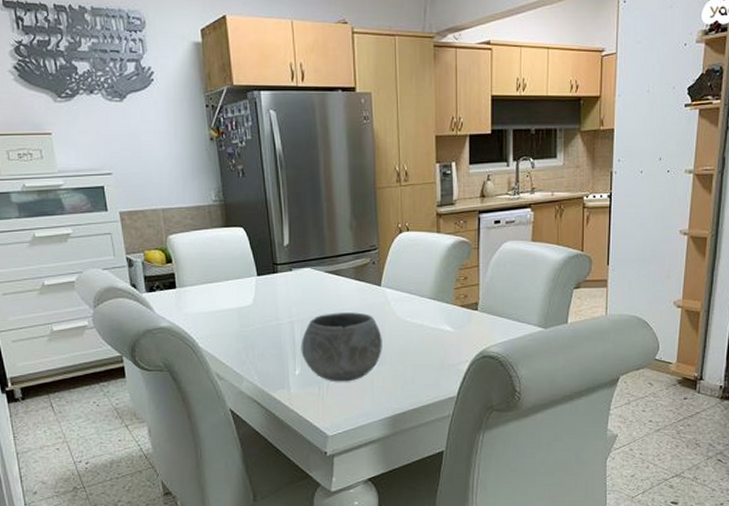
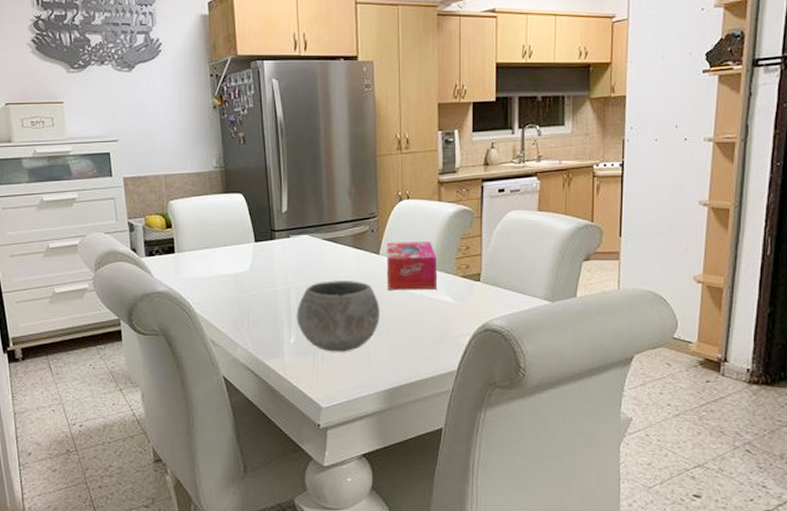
tissue box: none [388,273,436,321] -> present [386,242,437,290]

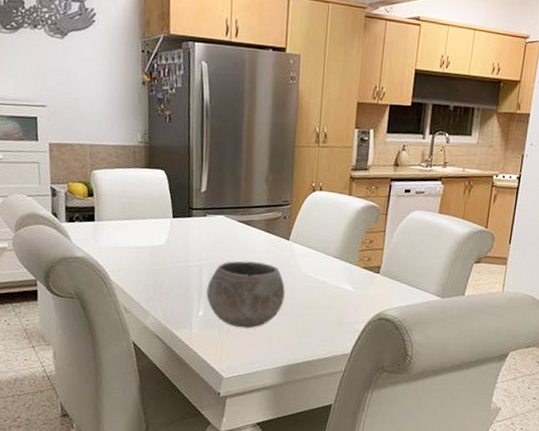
tissue box: present [386,242,437,290] -> none [294,229,342,277]

